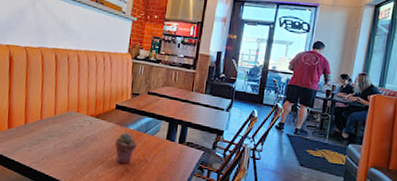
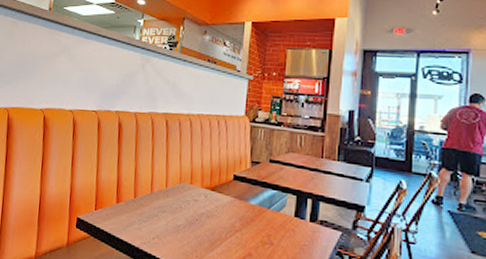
potted succulent: present [114,132,137,164] -> none [234,208,260,247]

